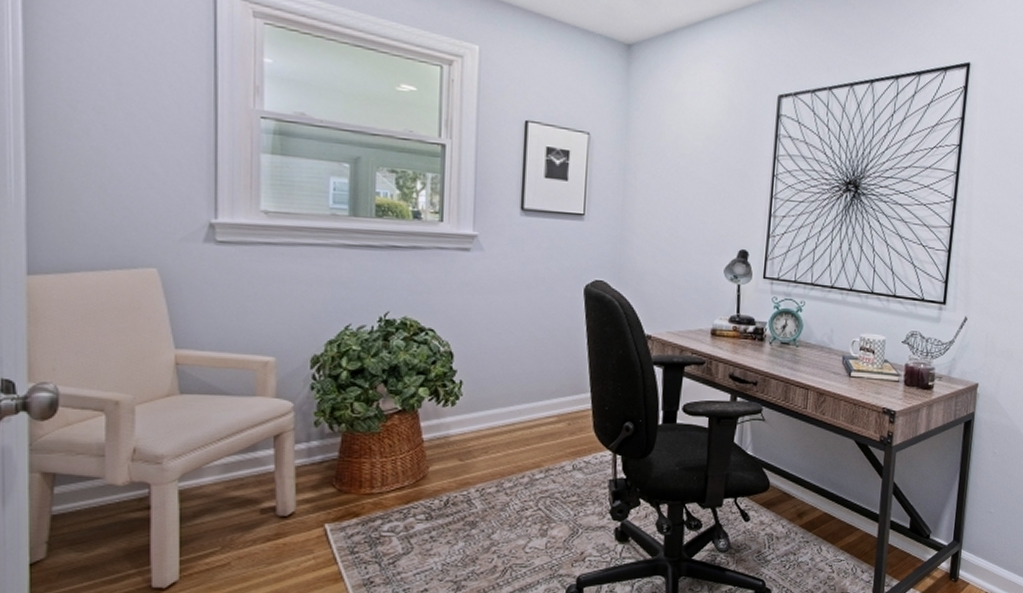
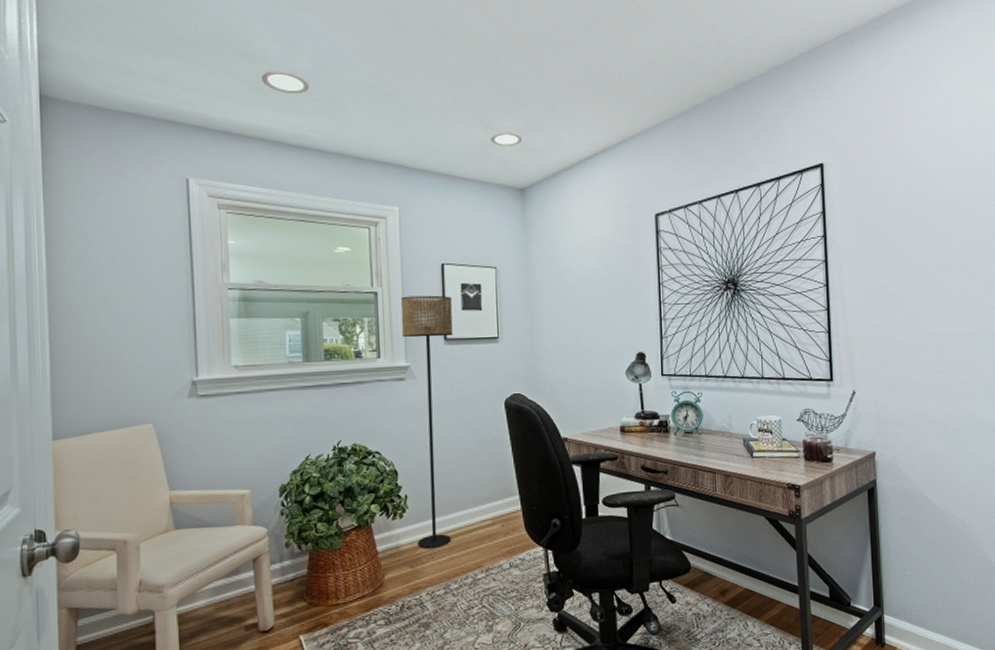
floor lamp: none [469,153,535,442] -> present [400,295,453,549]

